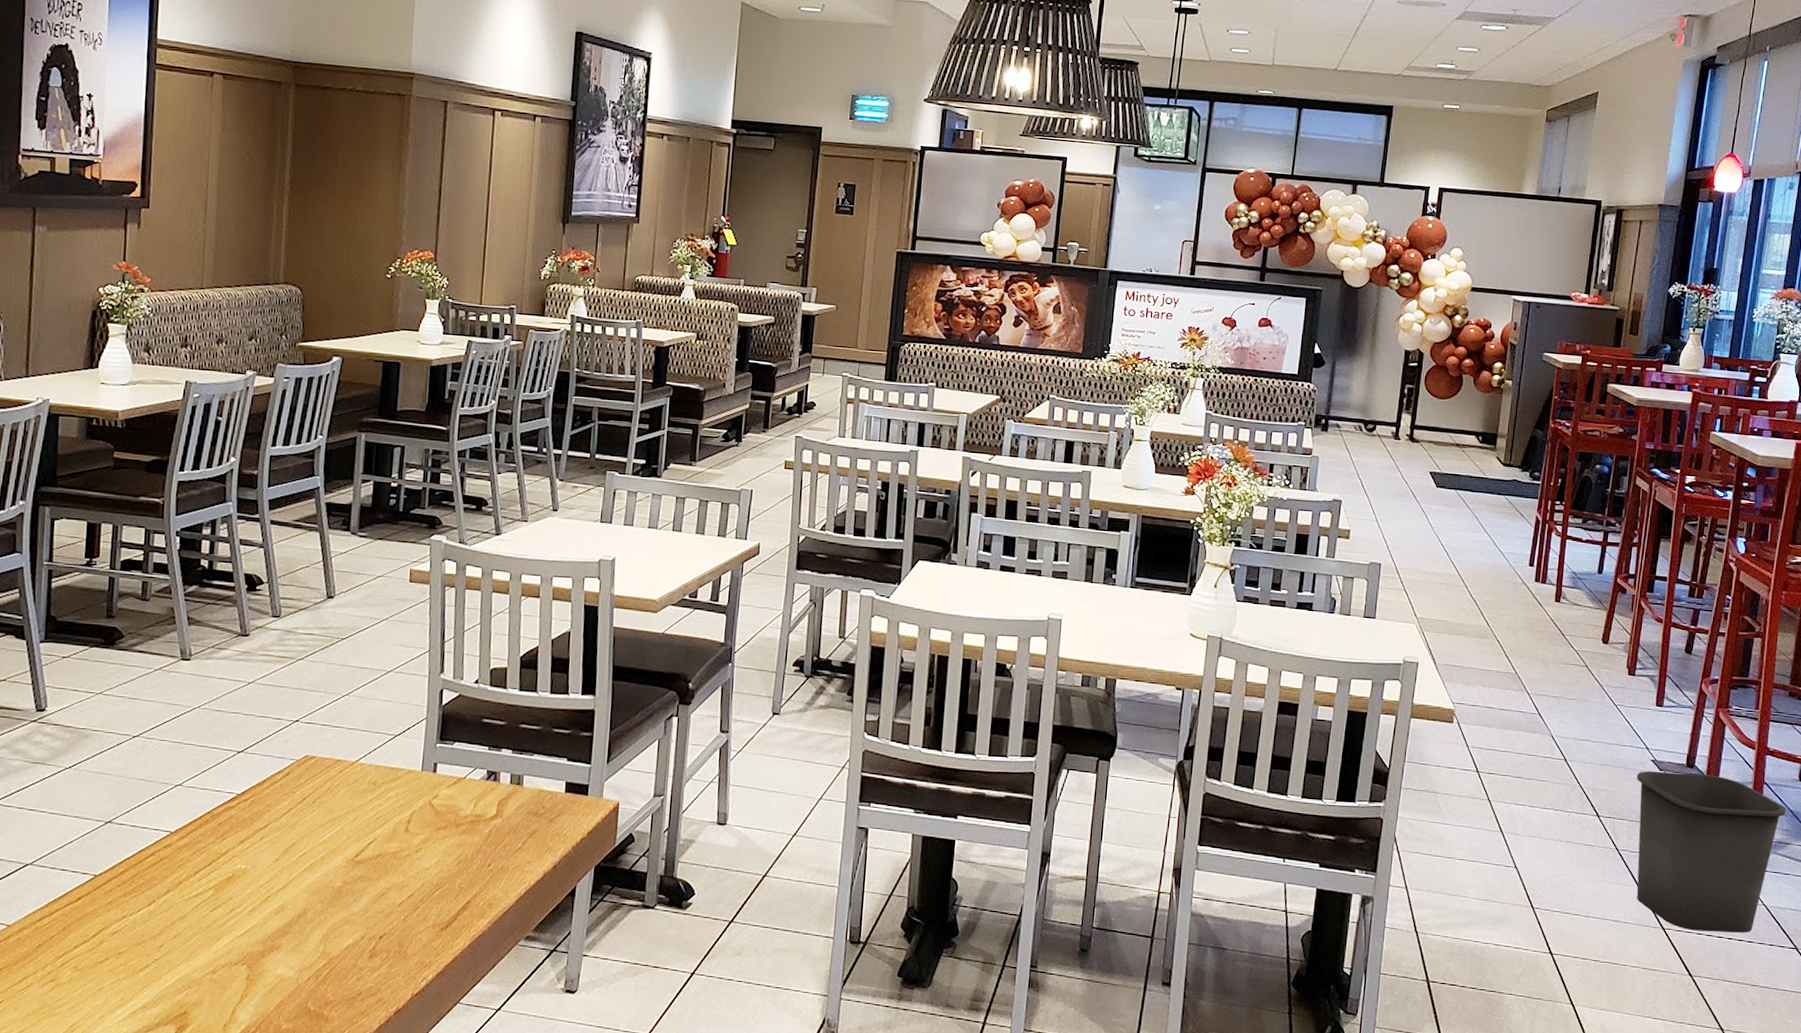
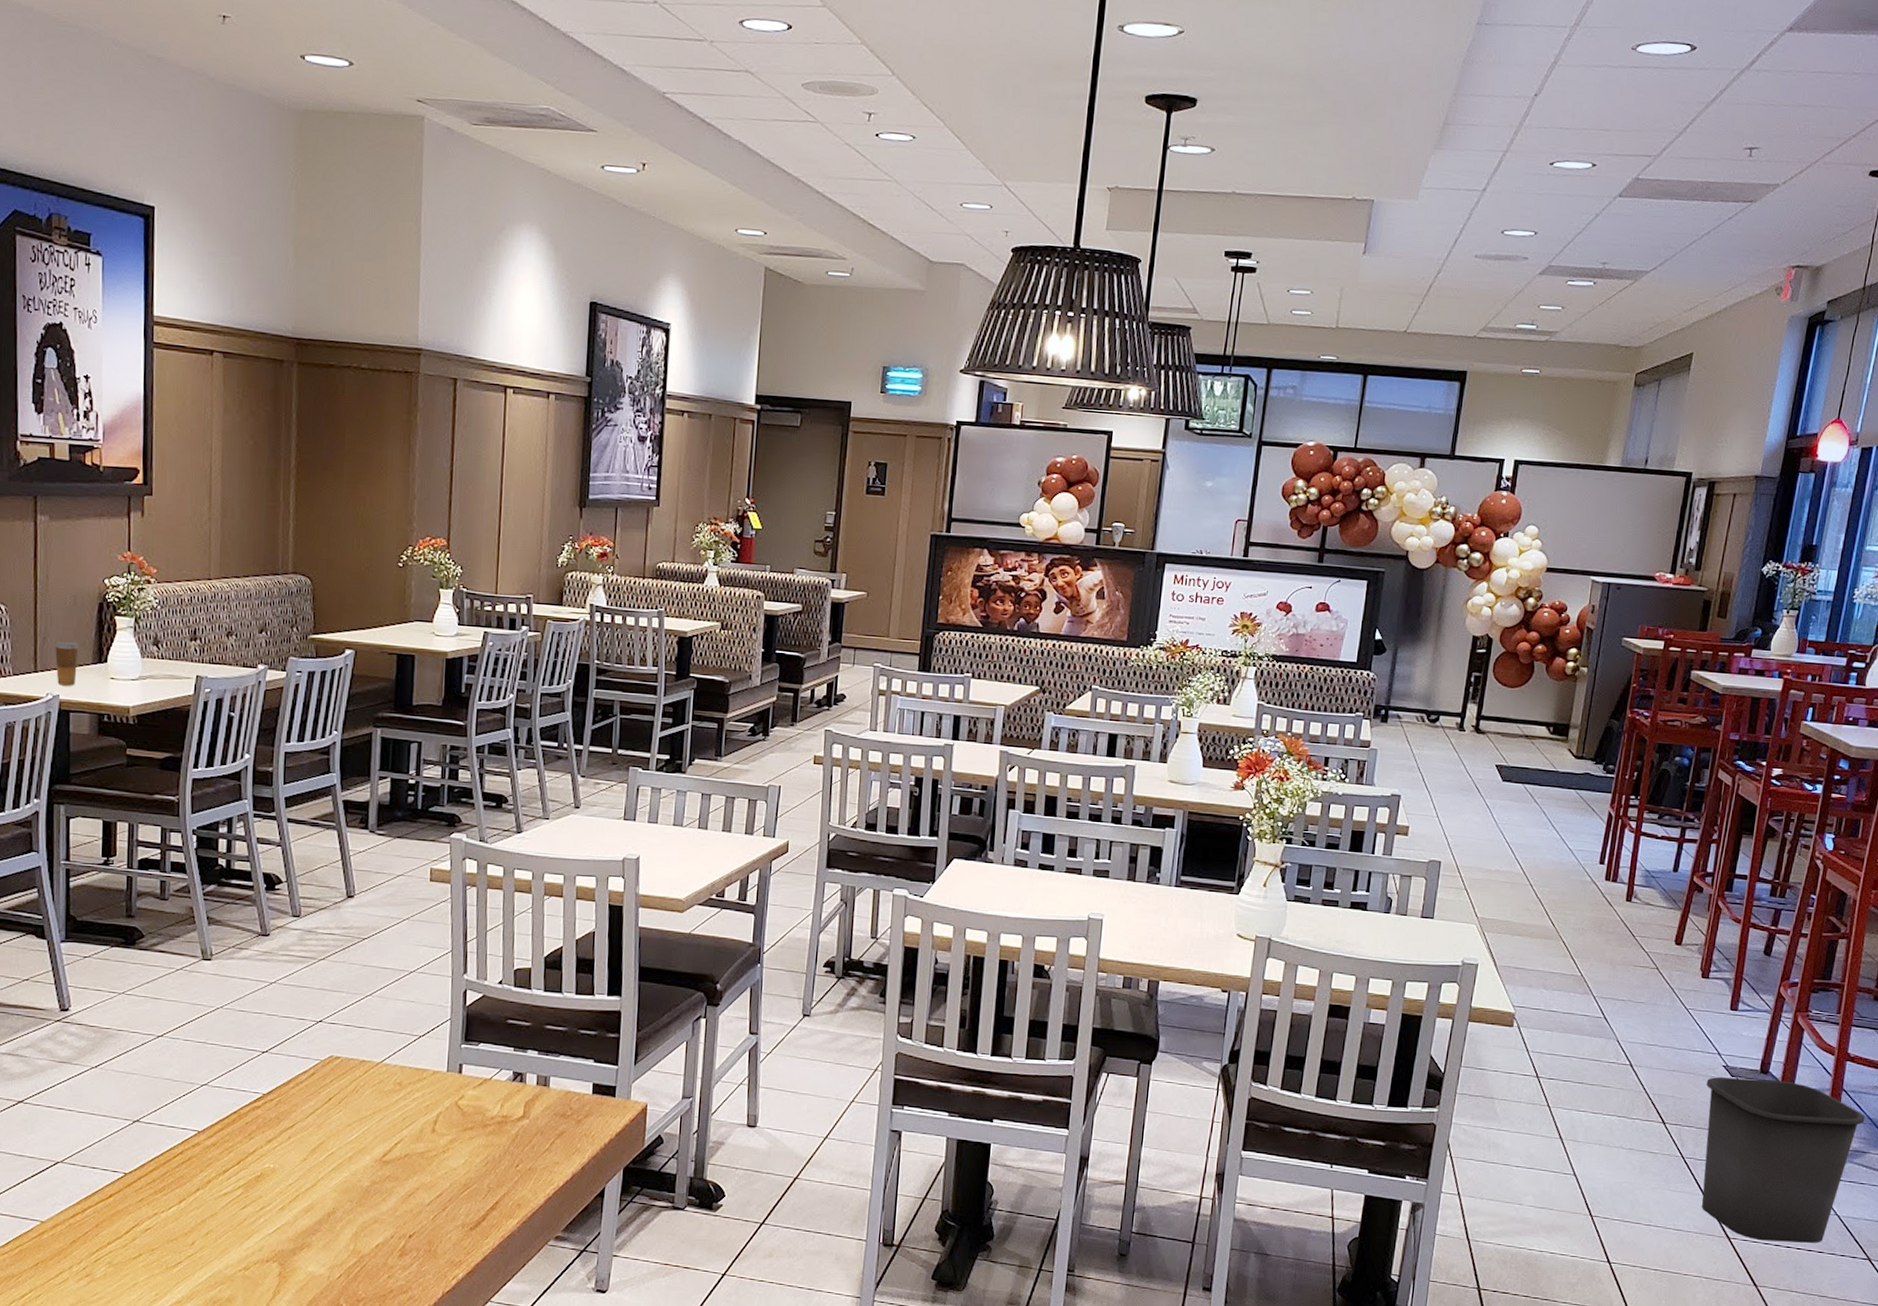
beverage cup: none [47,347,71,392] -> present [55,641,79,687]

